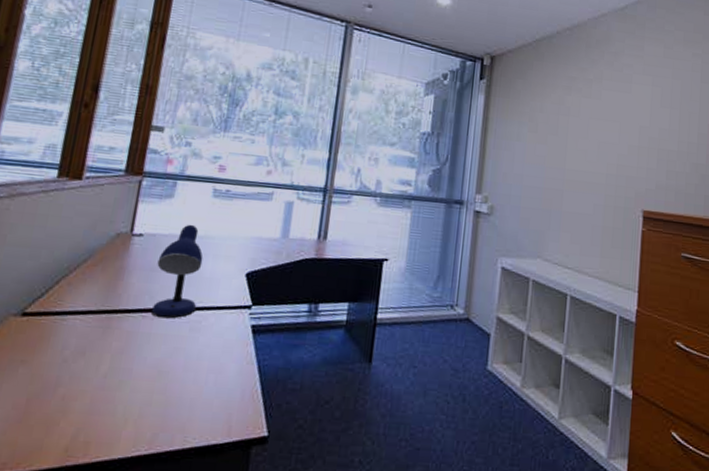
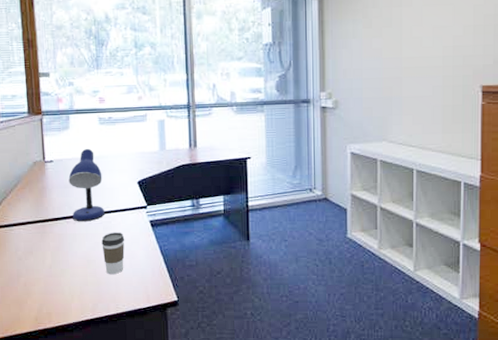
coffee cup: none [180,335,215,394] -> present [101,232,125,275]

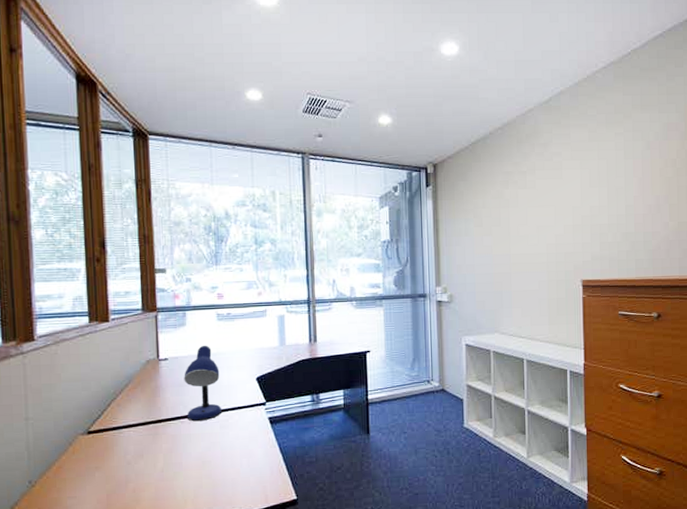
coffee cup: present [101,232,125,275] -> none [218,430,243,476]

